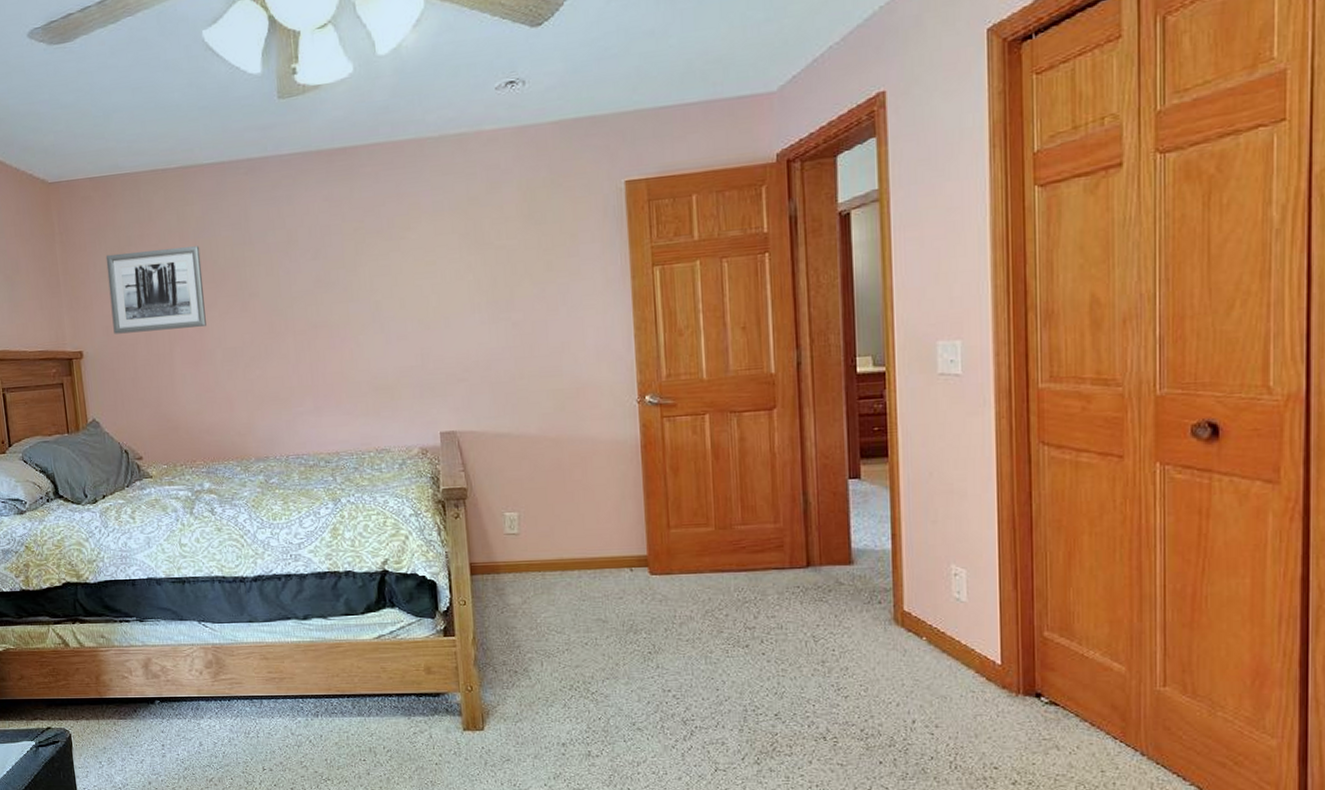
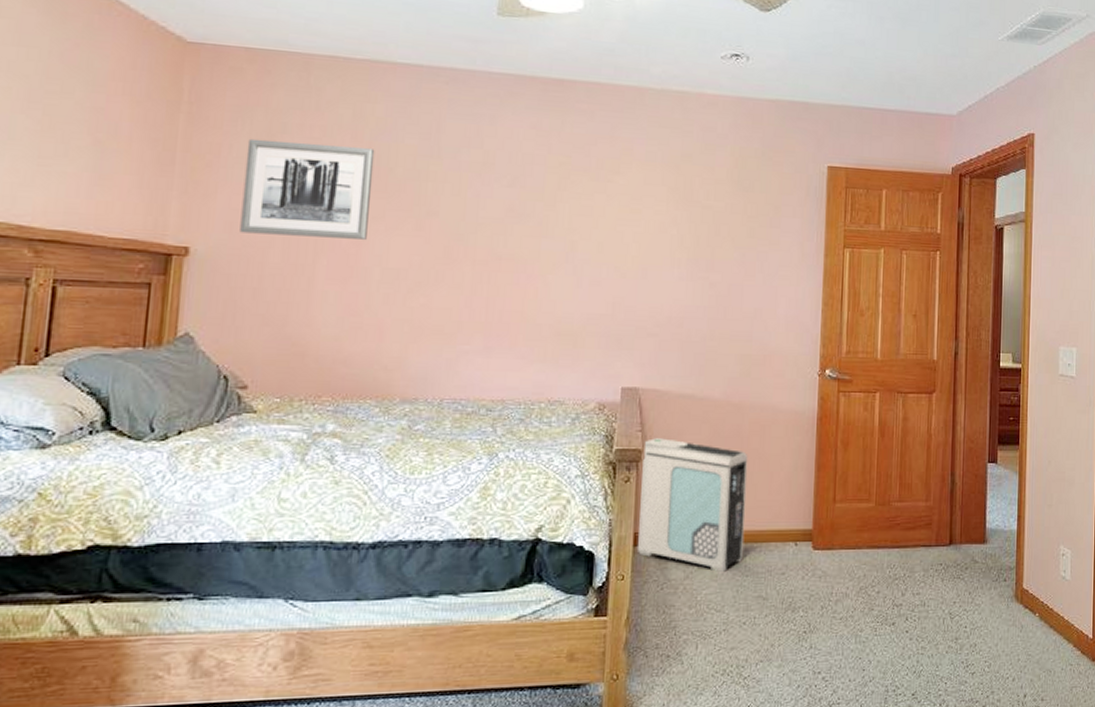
air purifier: none [468,476,578,597] -> present [638,438,748,572]

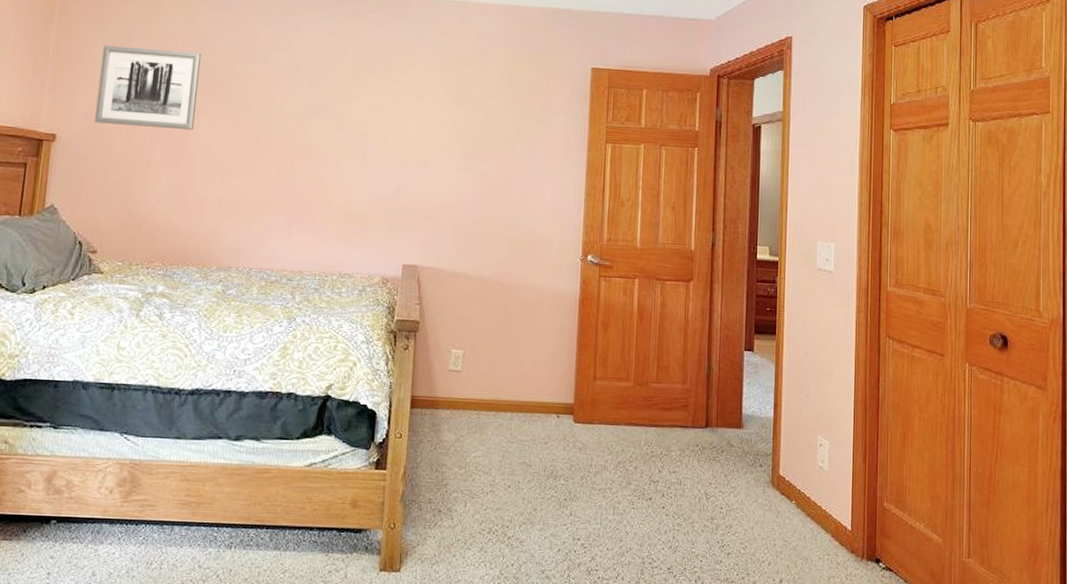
air purifier: present [638,438,748,572] -> none [414,311,515,437]

